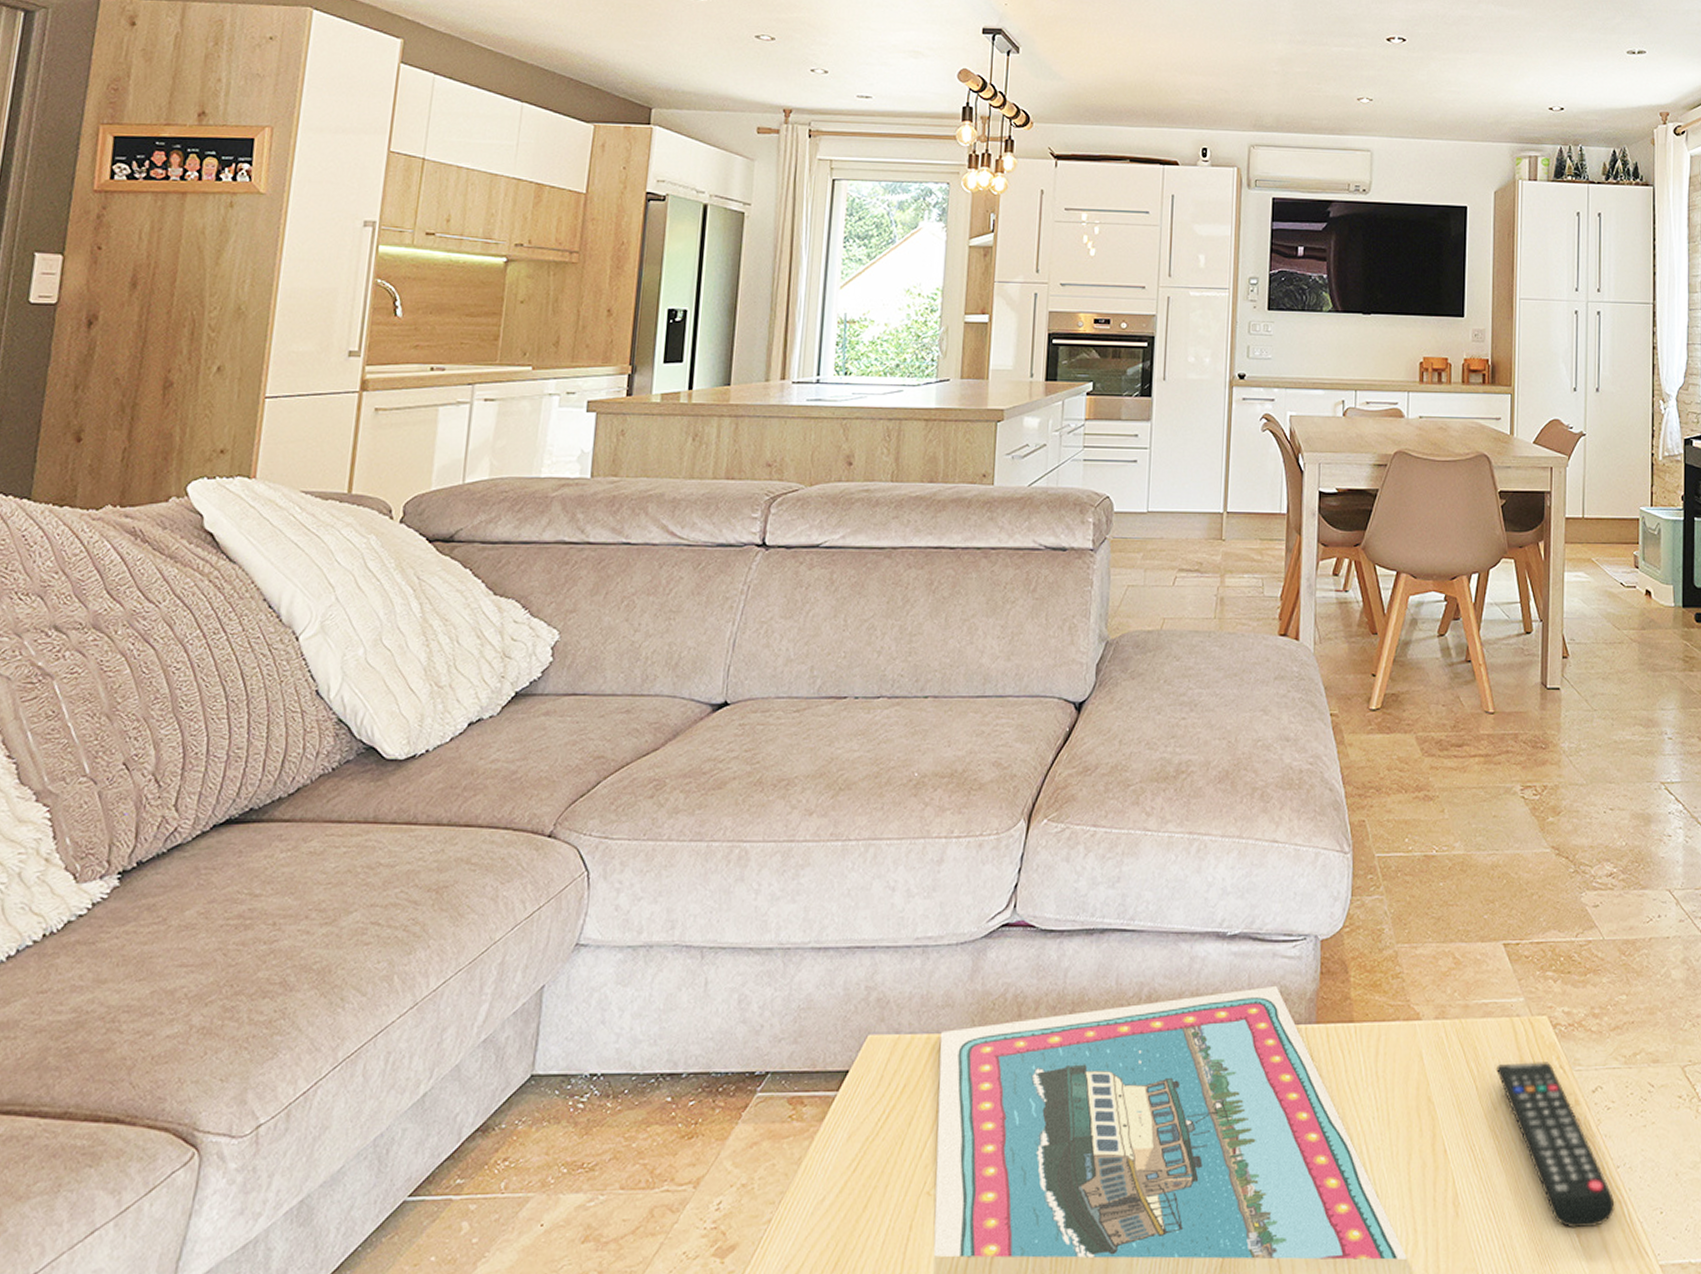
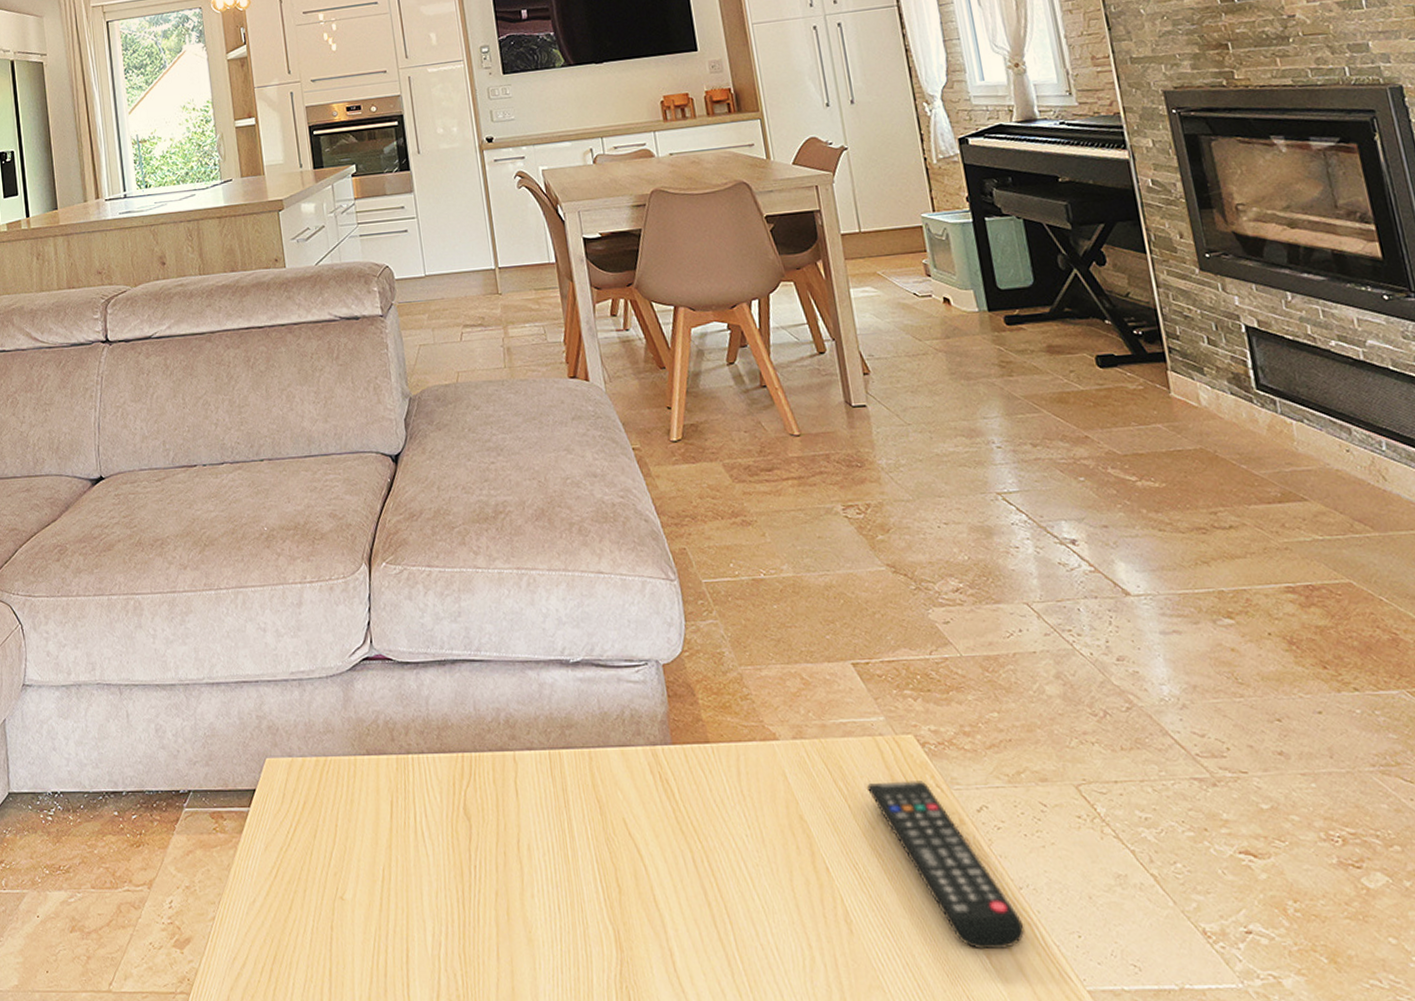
postcard: present [933,985,1407,1260] -> none [326,708,806,974]

